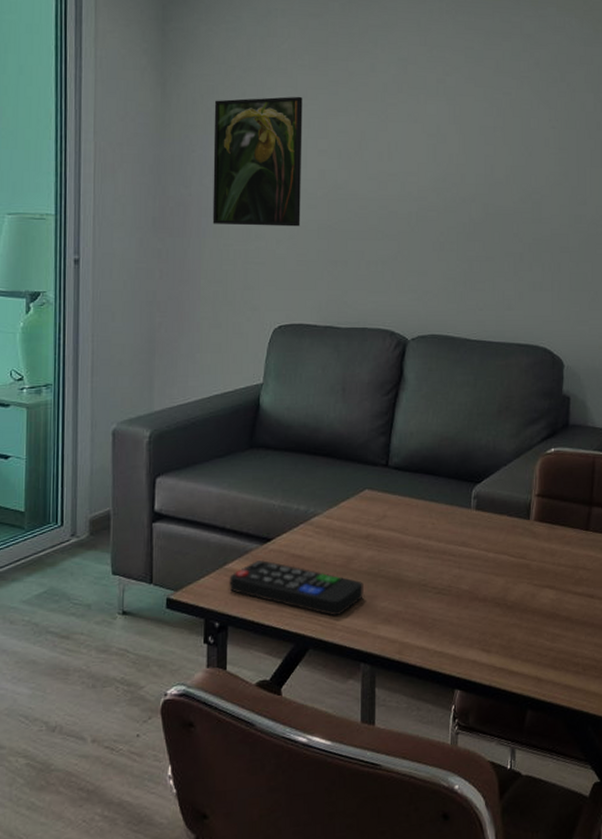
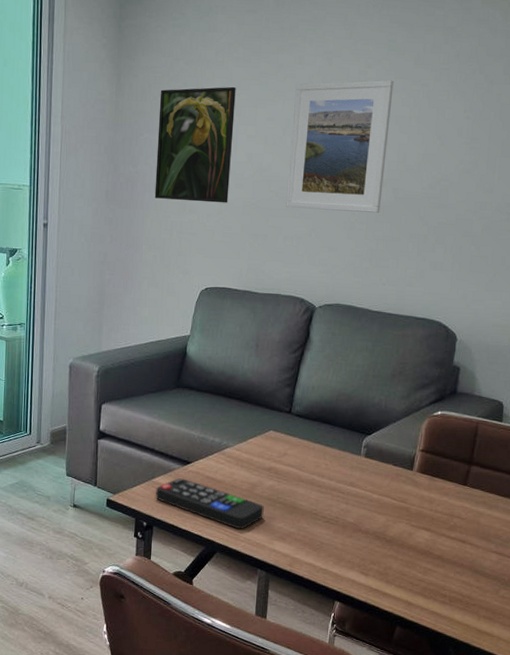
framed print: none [367,88,475,231] -> present [286,79,394,213]

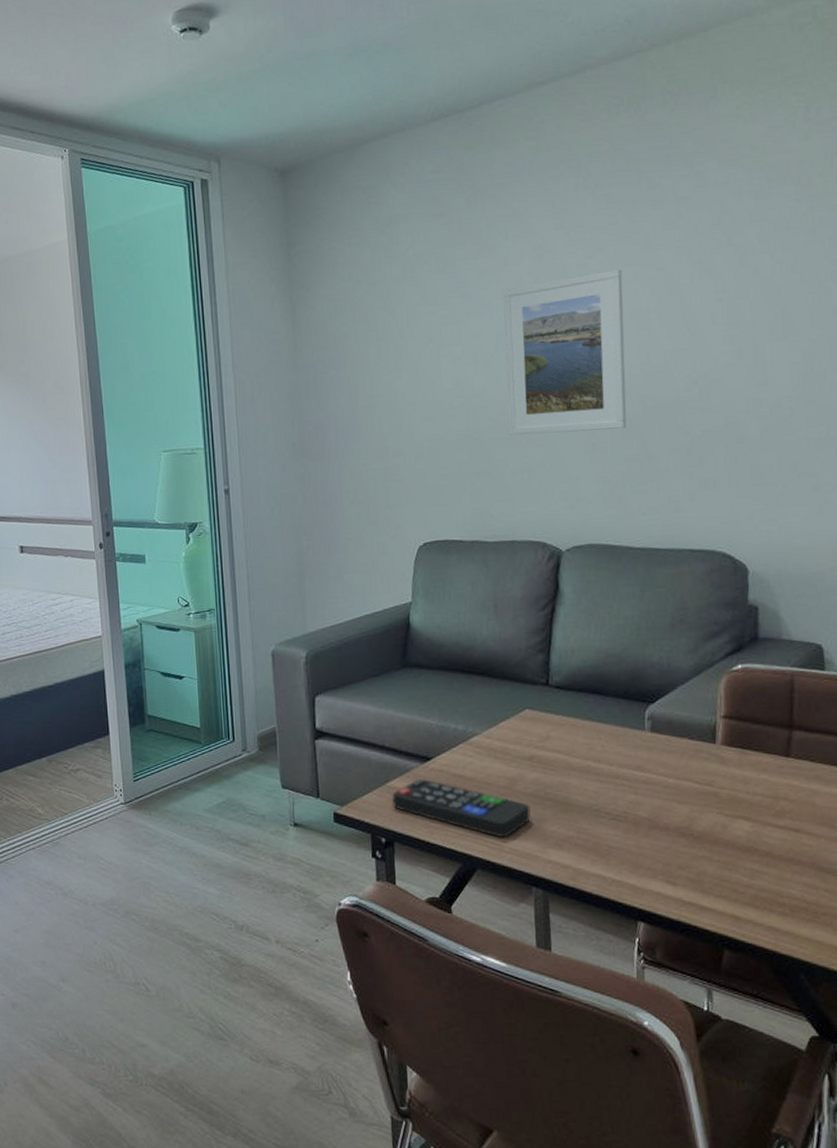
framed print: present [154,86,236,203] -> none [343,303,439,445]

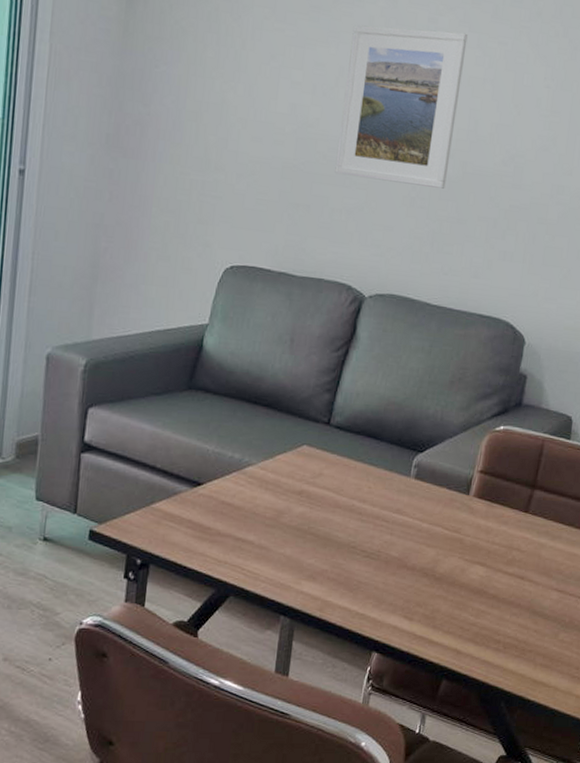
remote control: present [392,779,531,838] -> none [154,503,292,567]

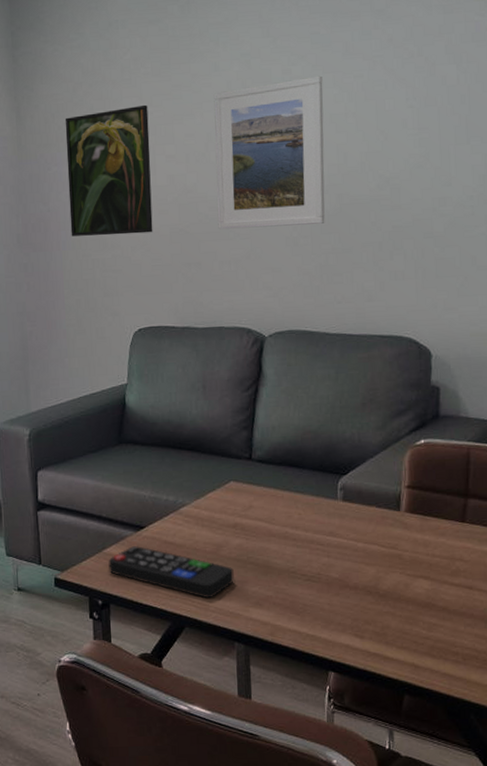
remote control: none [154,503,292,567] -> present [108,546,234,599]
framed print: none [170,12,280,163] -> present [65,104,153,237]

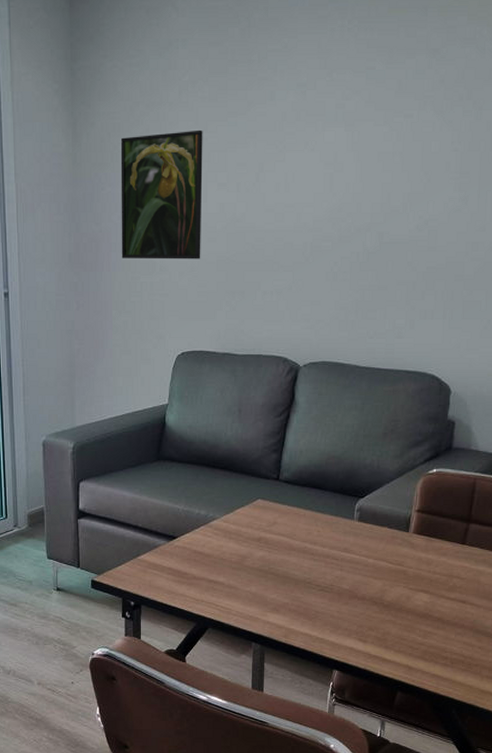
remote control: present [108,546,234,599] -> none [142,554,256,603]
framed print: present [213,75,325,230] -> none [263,112,374,261]

